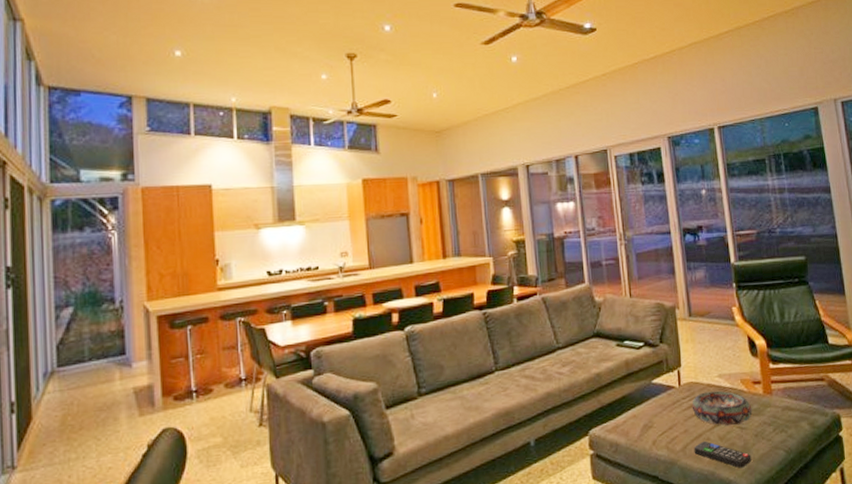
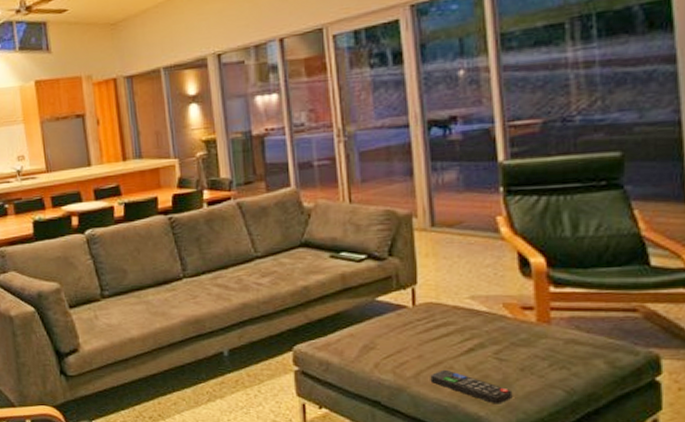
decorative bowl: present [691,390,752,426] -> none [429,314,518,356]

